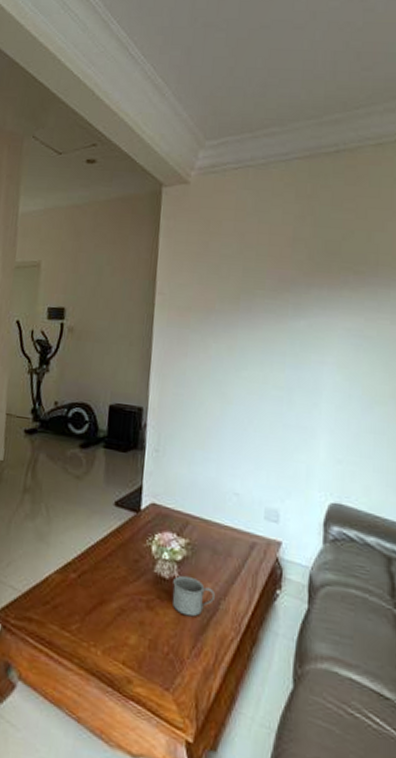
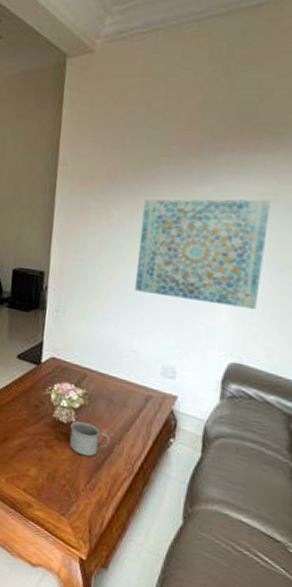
wall art: none [234,332,359,446] -> present [134,199,271,309]

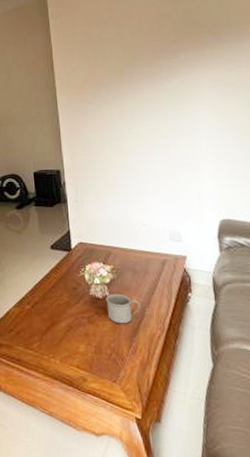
wall art: present [134,199,271,309] -> none [128,84,231,174]

